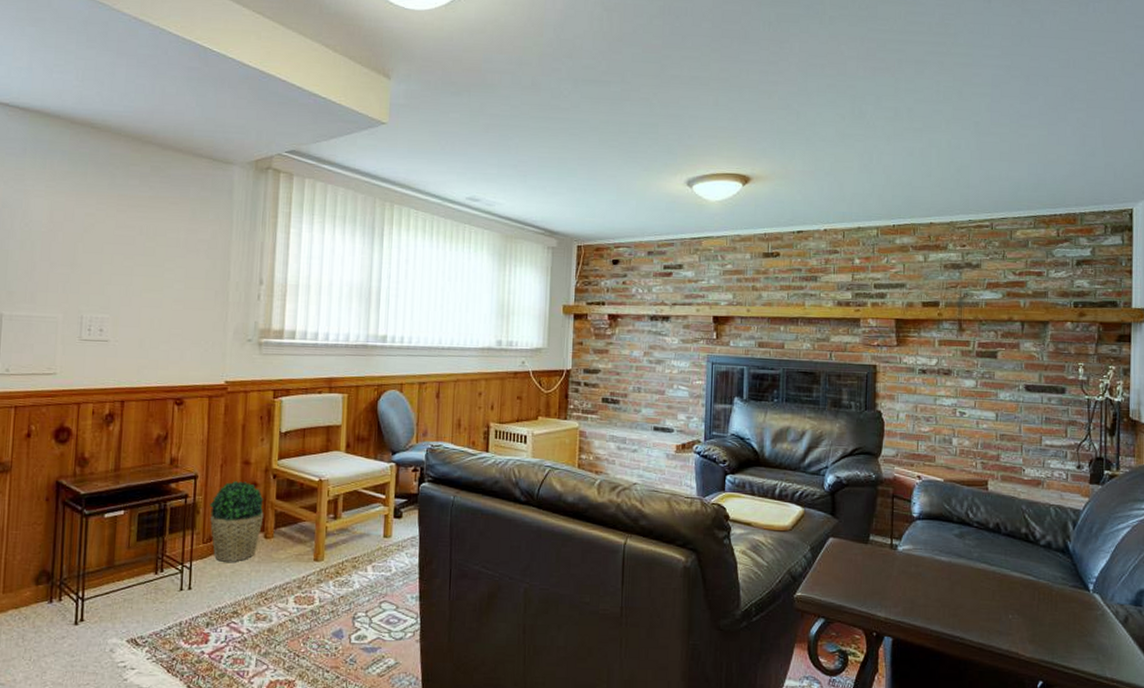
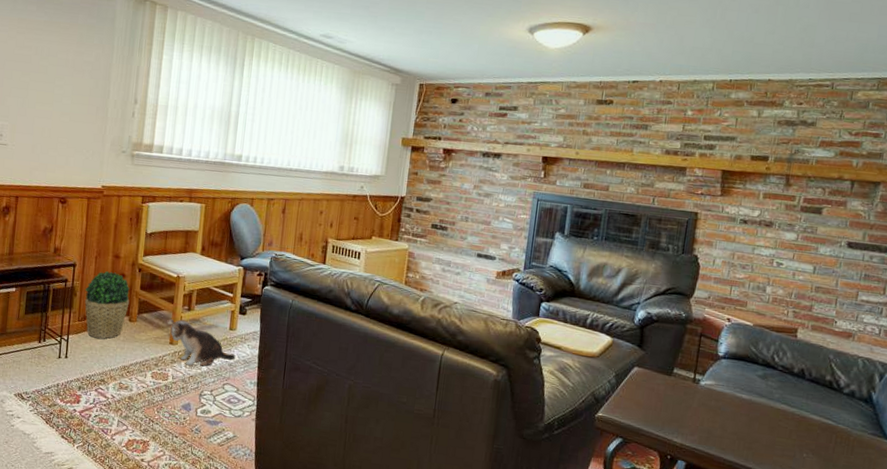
plush toy: none [310,530,392,584] -> present [167,319,235,367]

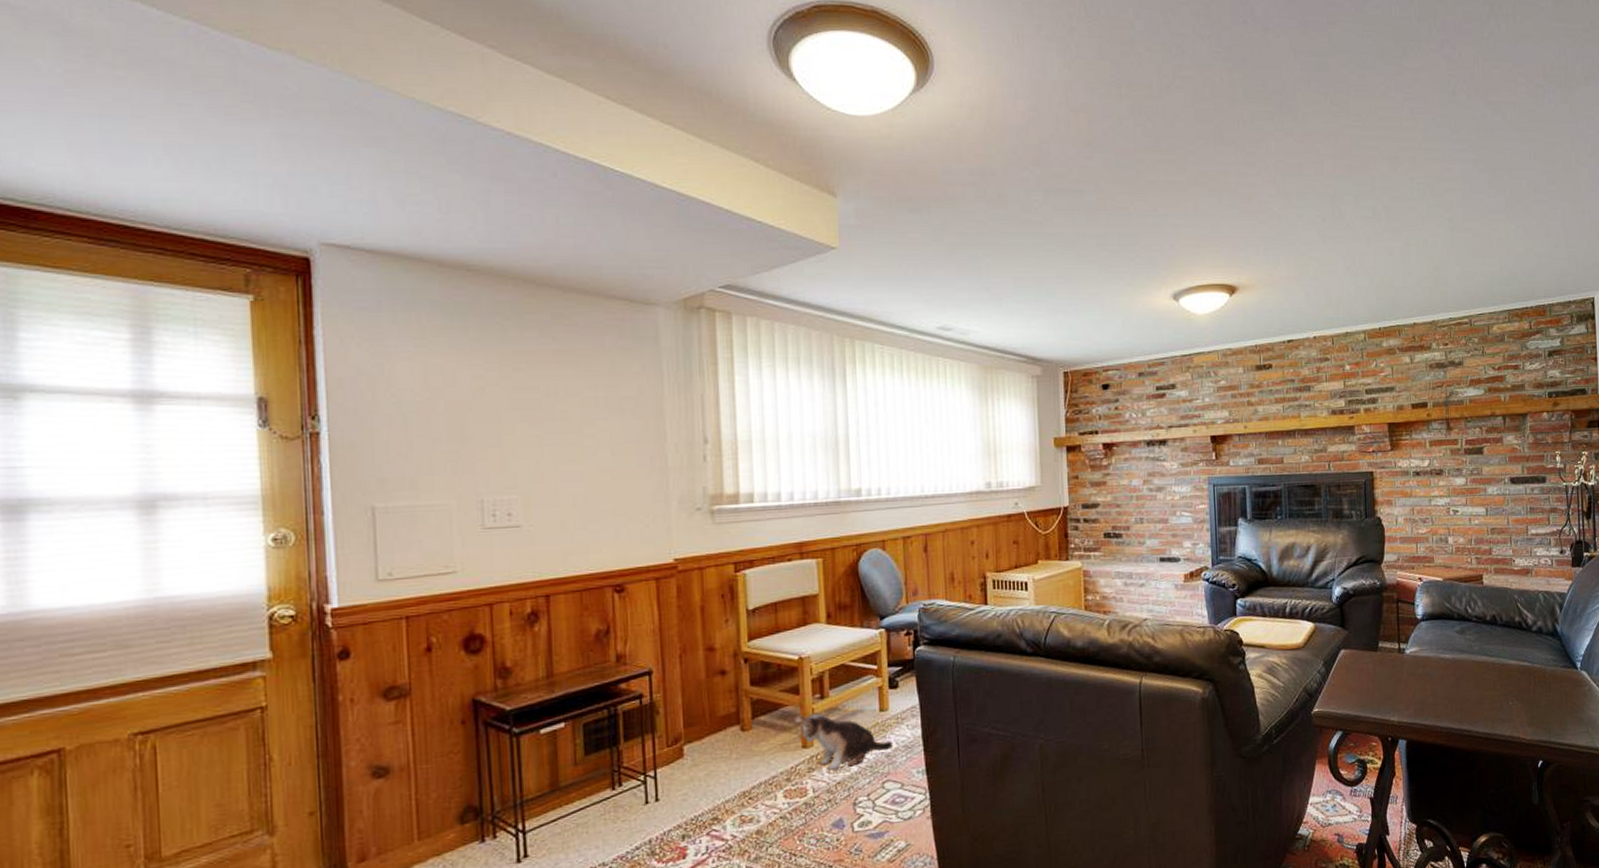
potted plant: present [85,271,130,340] -> none [671,670,738,765]

